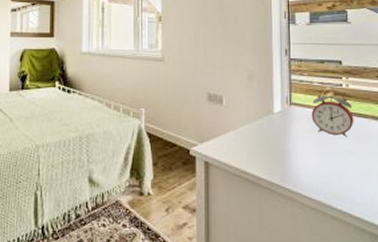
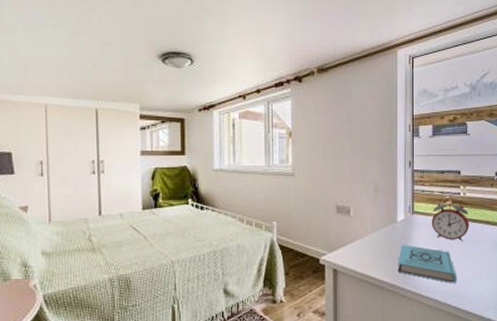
book: none [275,138,343,184] -> present [397,245,457,284]

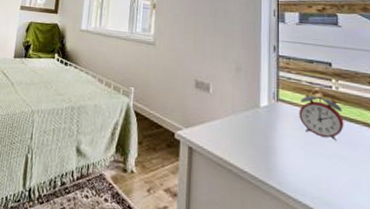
book: present [397,245,457,284] -> none [259,133,331,190]

